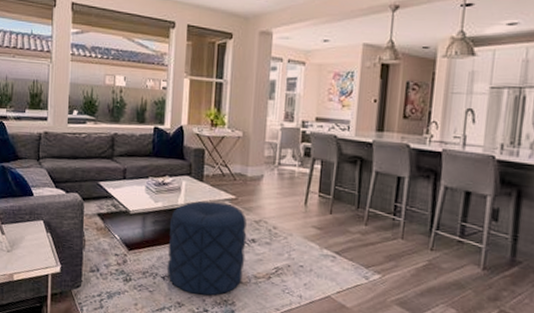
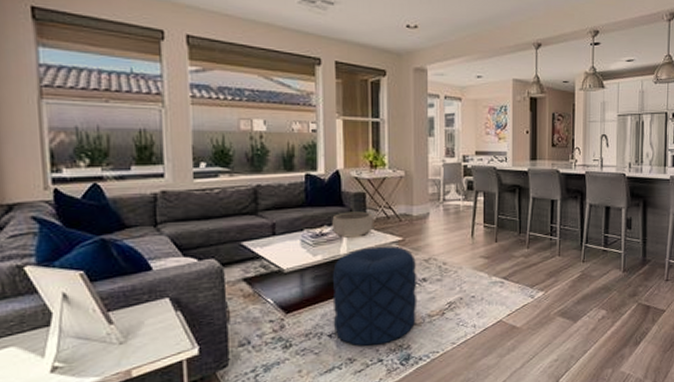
decorative bowl: none [173,165,211,190] -> present [332,211,375,238]

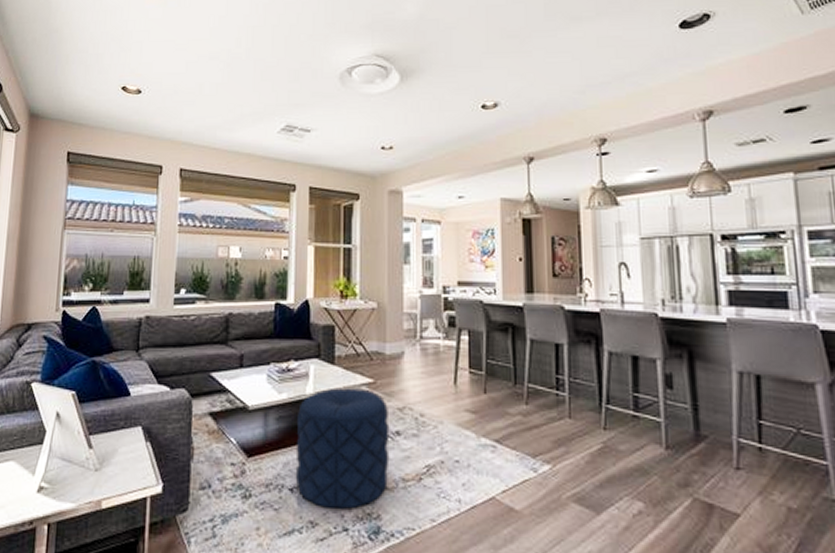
decorative bowl: present [332,211,375,238] -> none [299,346,343,376]

